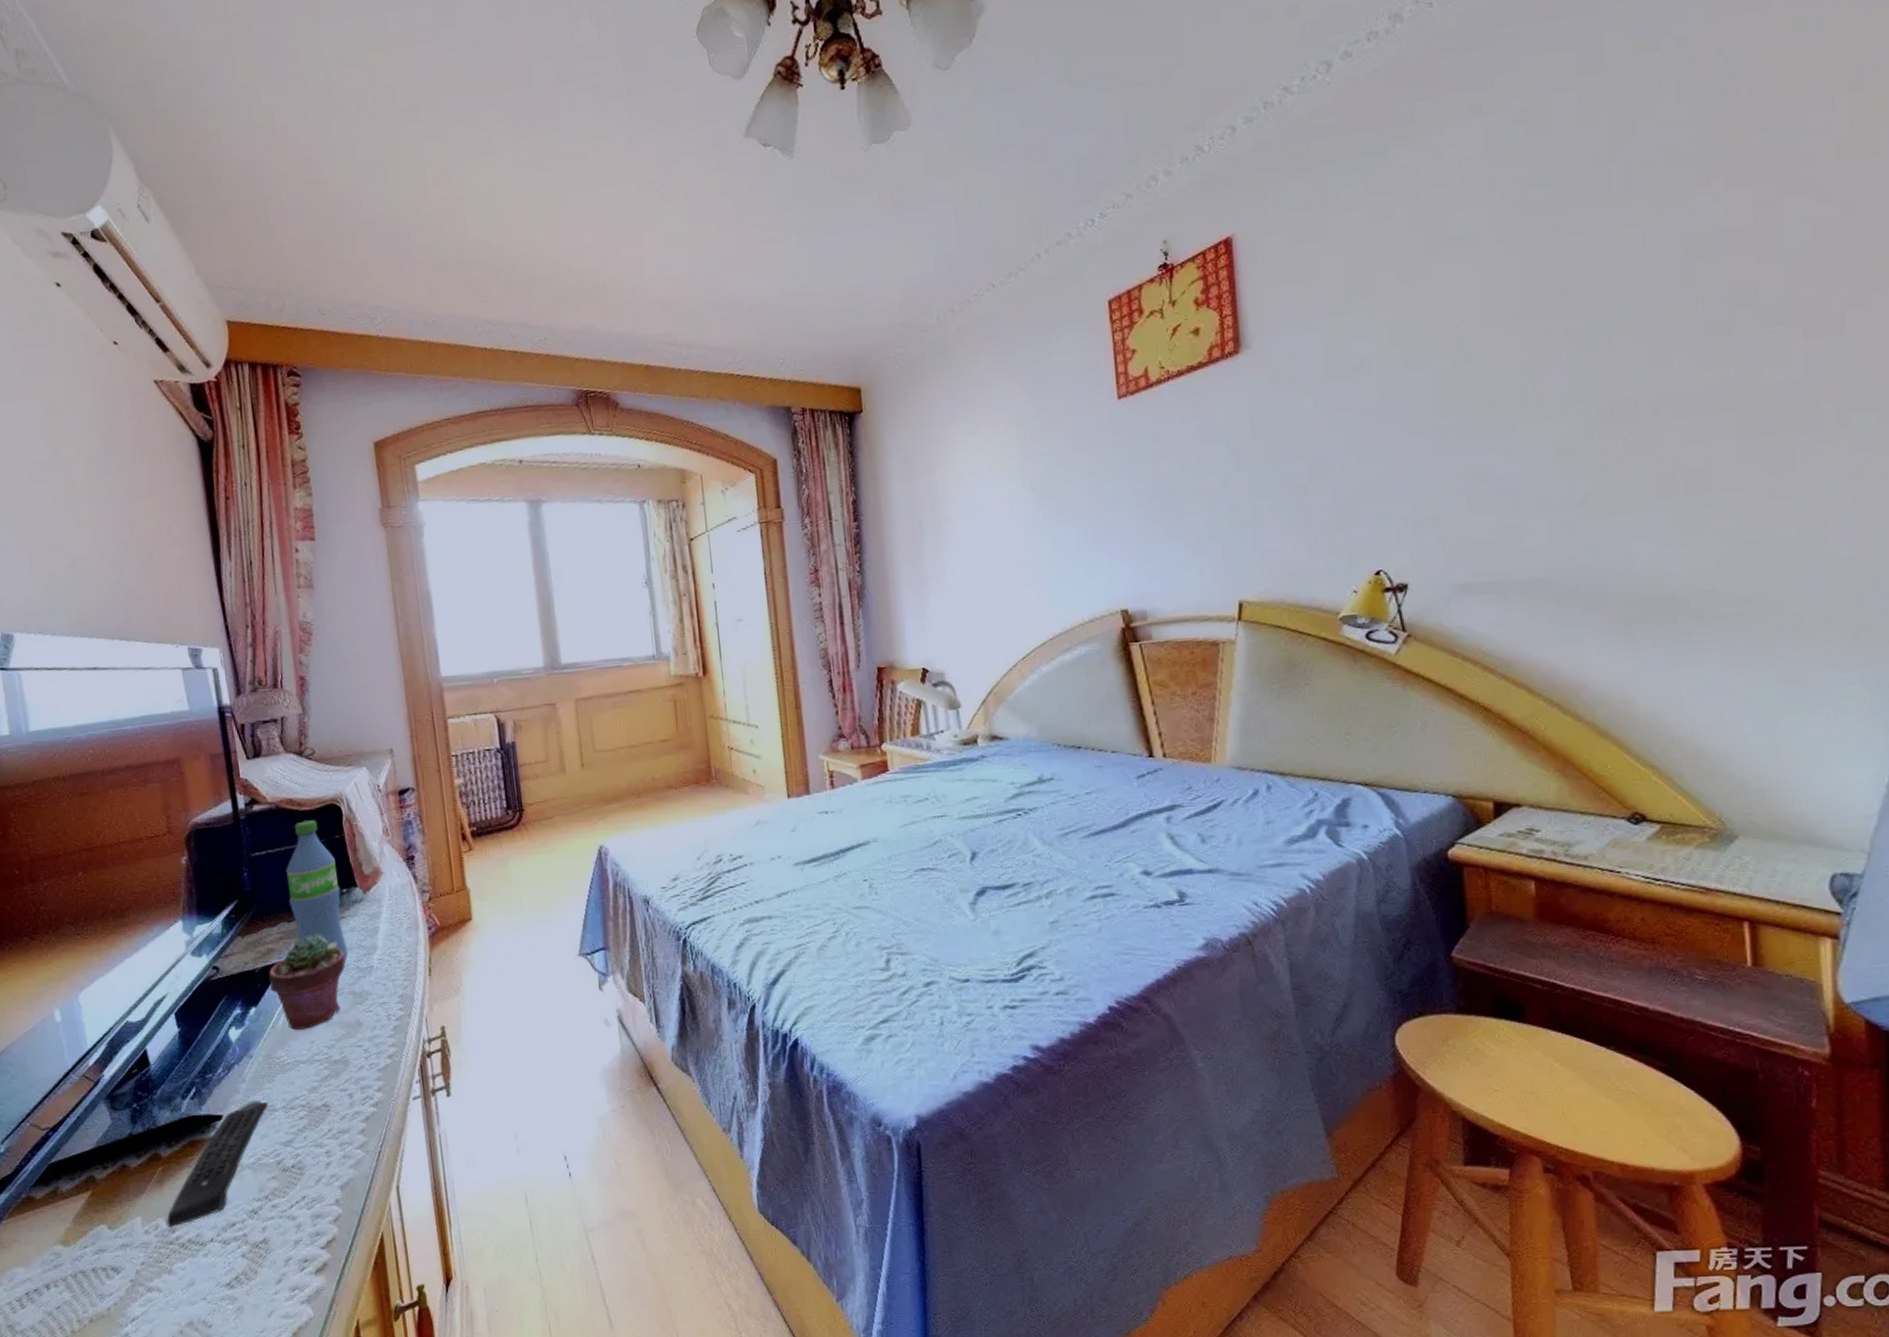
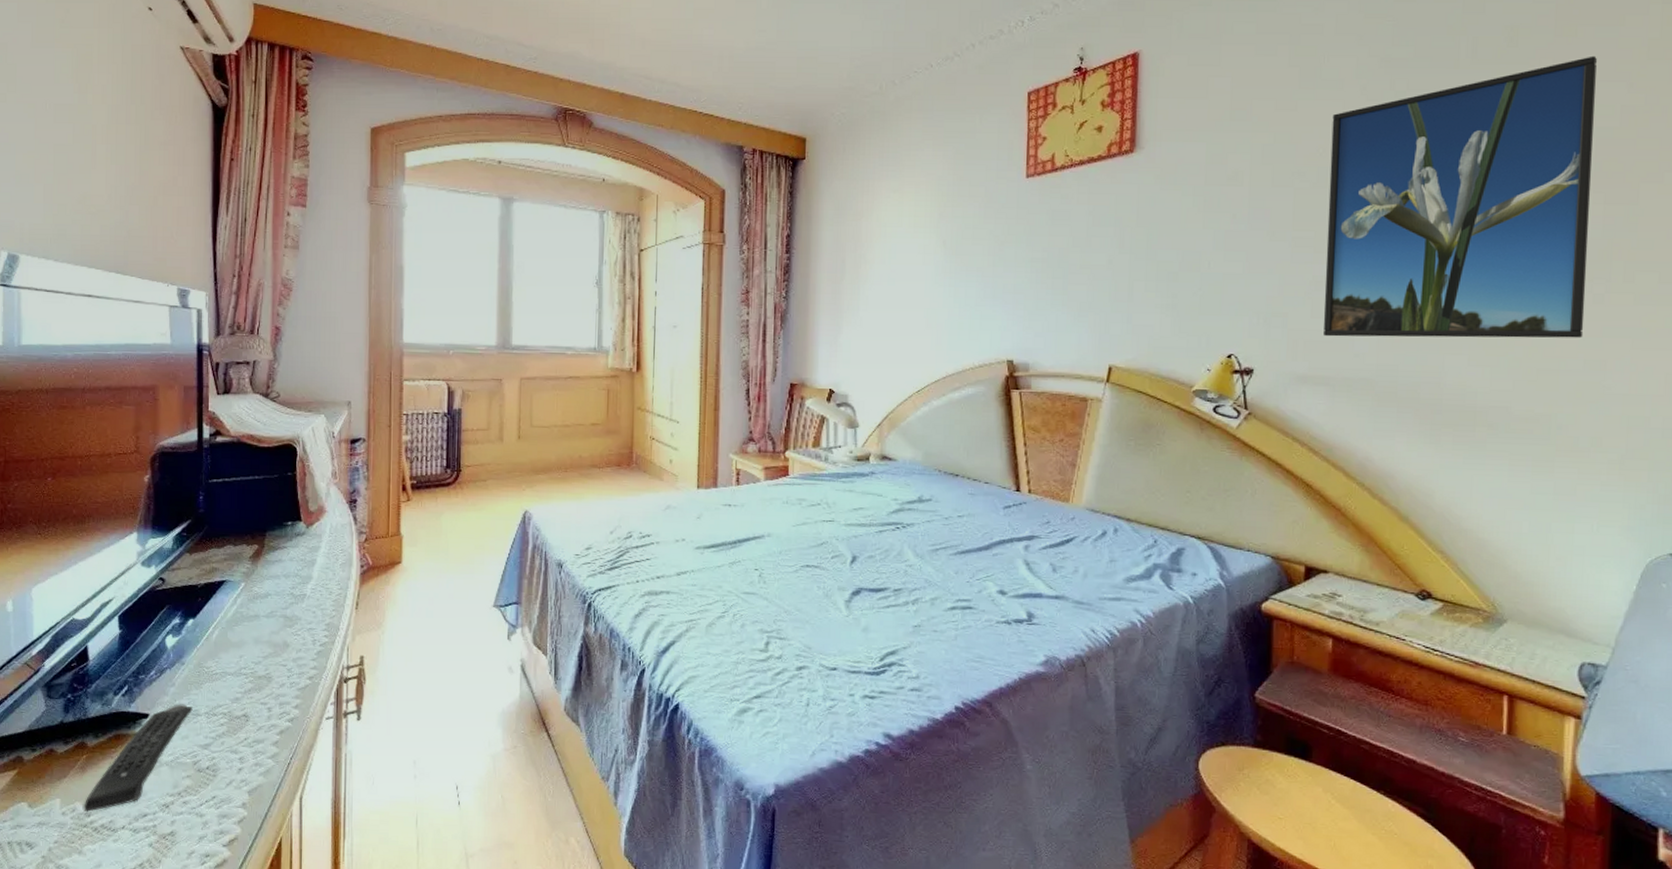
potted succulent: present [269,933,345,1031] -> none [209,558,282,645]
water bottle: present [286,820,349,963] -> none [238,456,286,588]
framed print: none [1467,165,1795,536] -> present [1322,55,1597,338]

